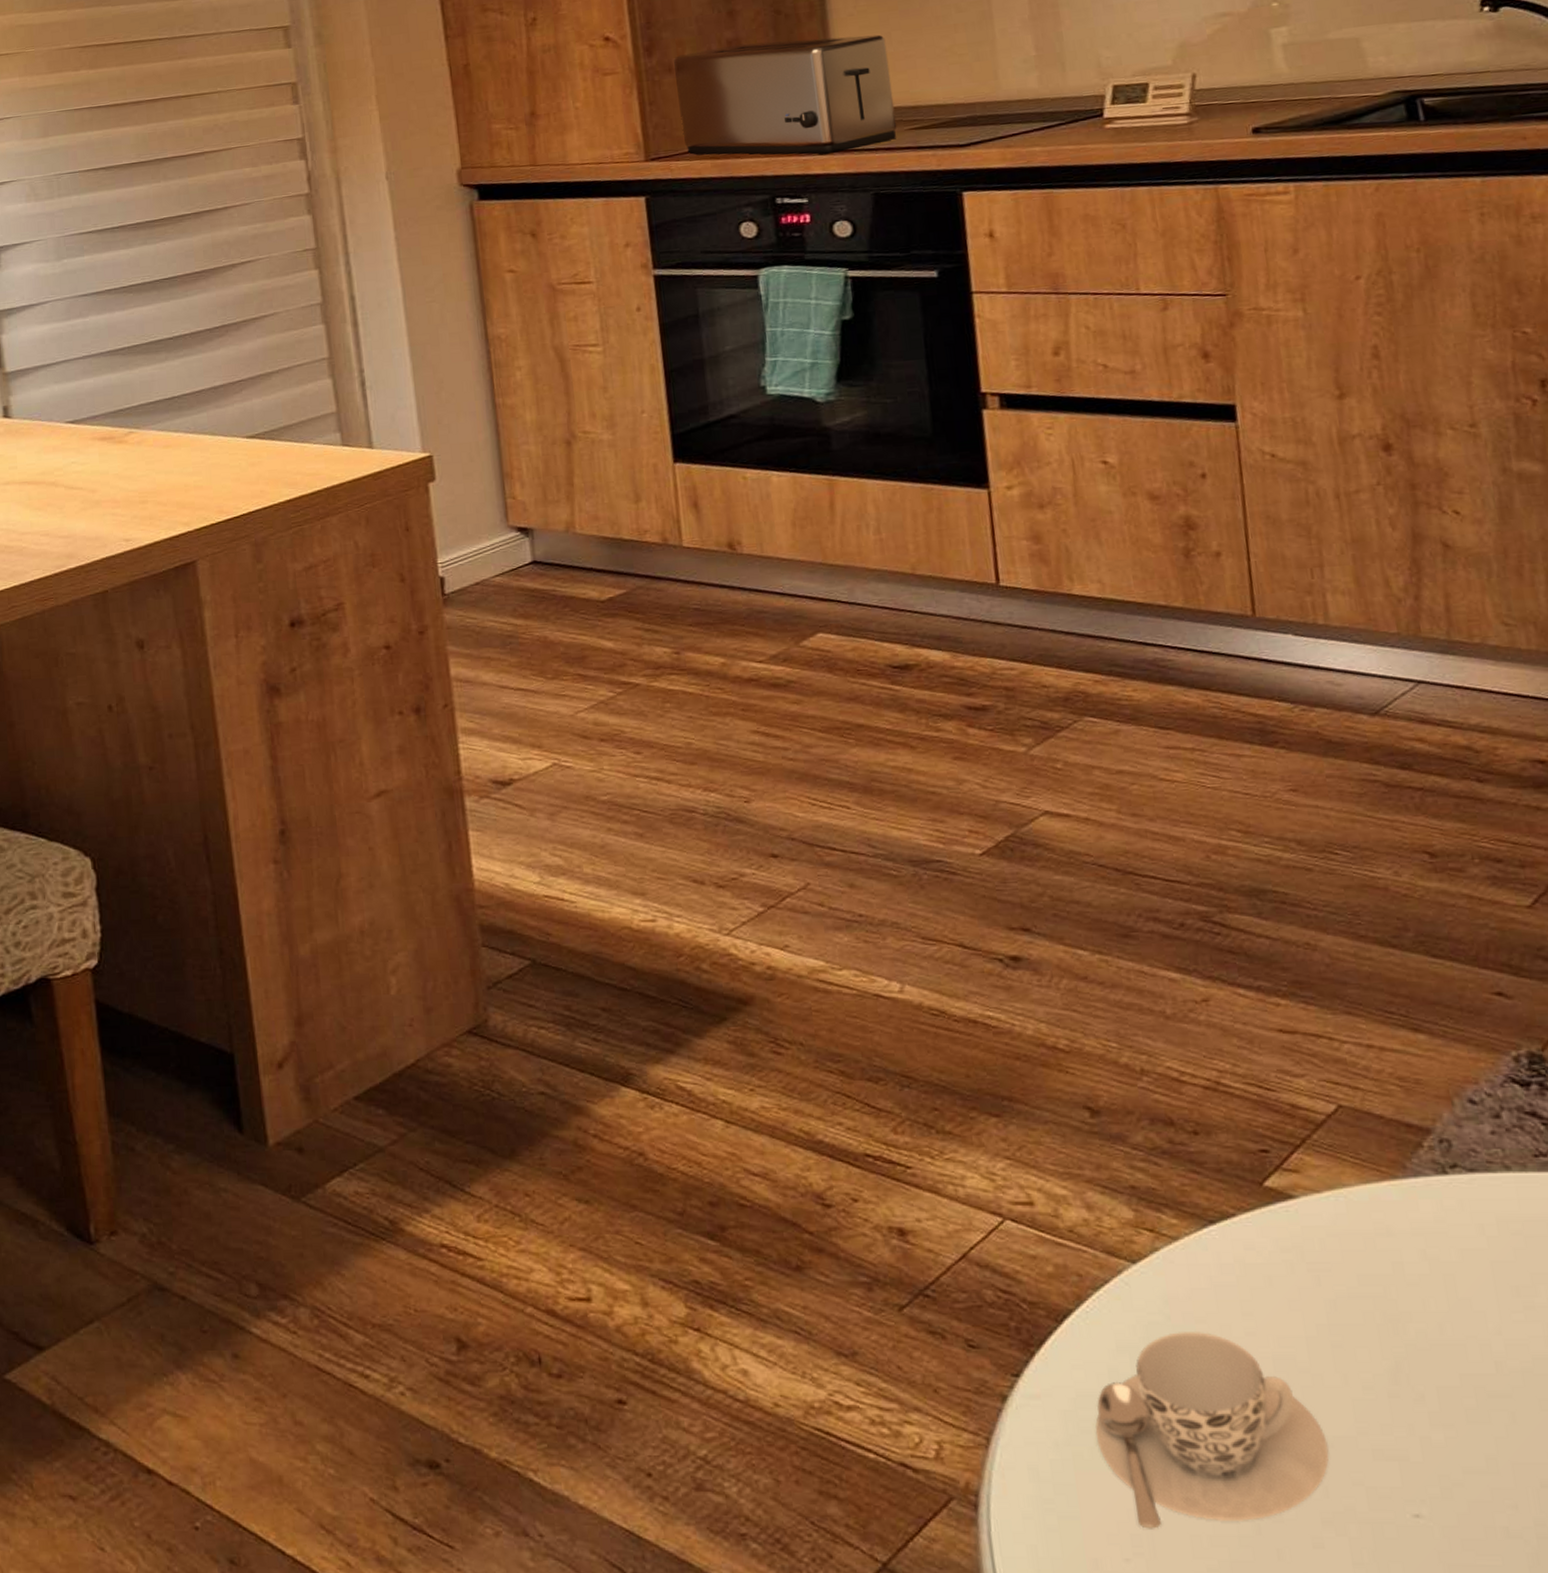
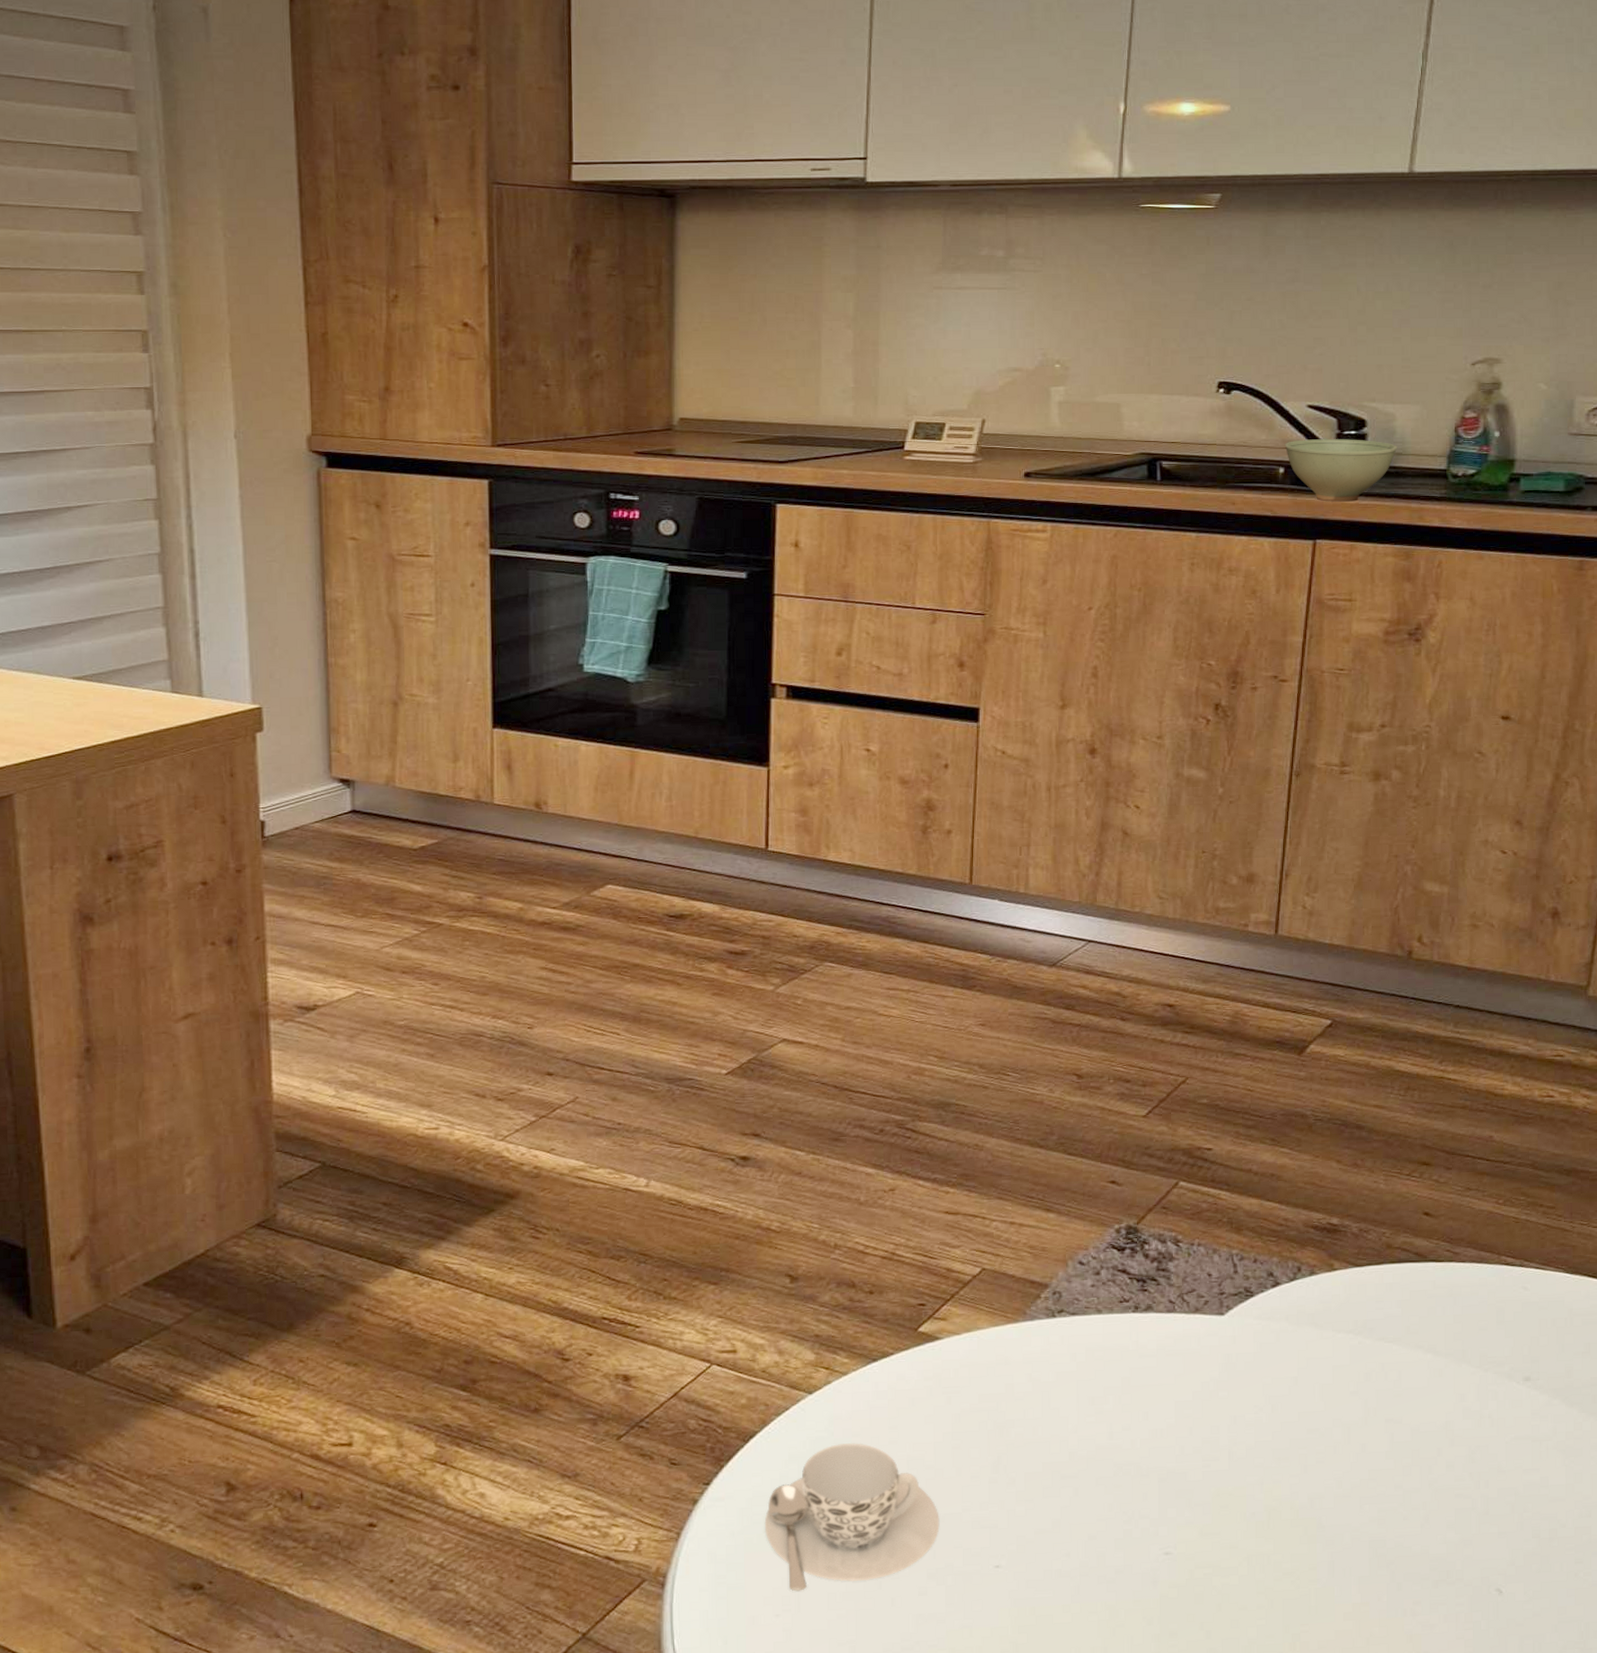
toaster: present [674,34,897,156] -> none [528,345,726,458]

